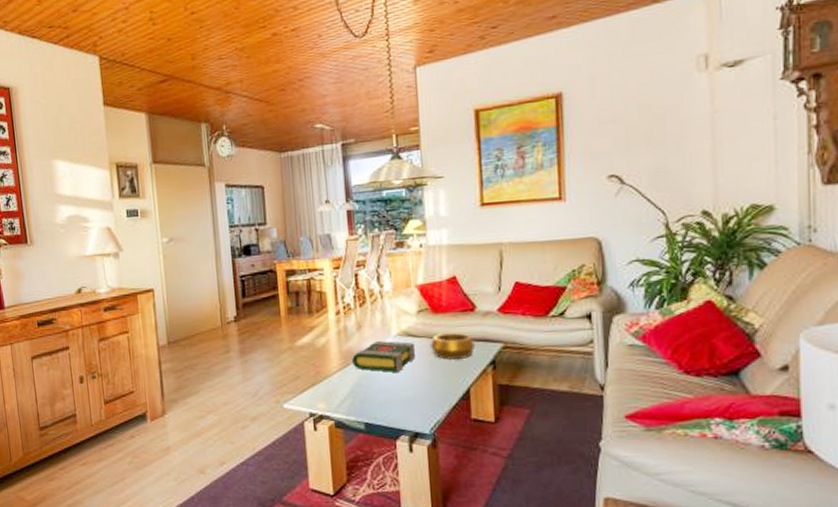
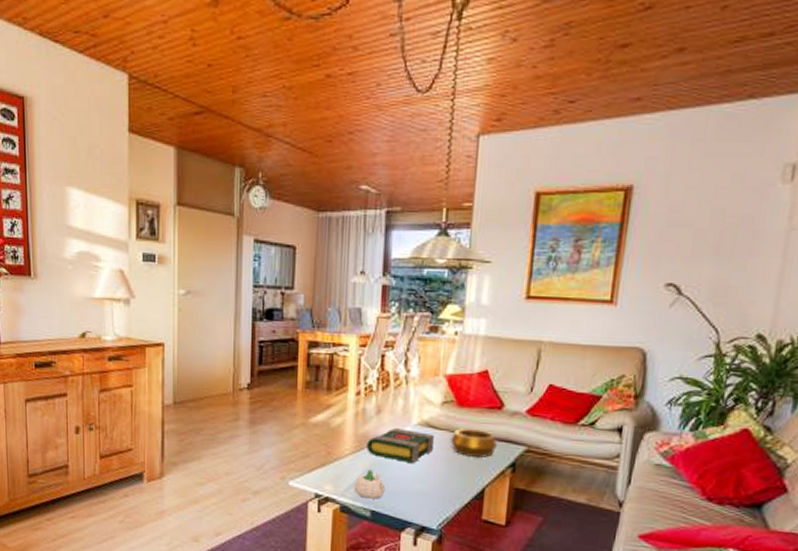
succulent planter: none [345,383,376,412] -> present [354,469,386,499]

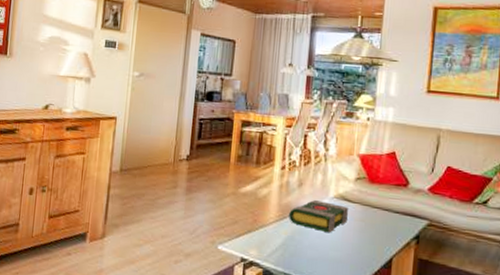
succulent planter: present [354,469,386,499] -> none [276,237,305,265]
decorative bowl: present [451,428,498,458] -> none [363,202,404,230]

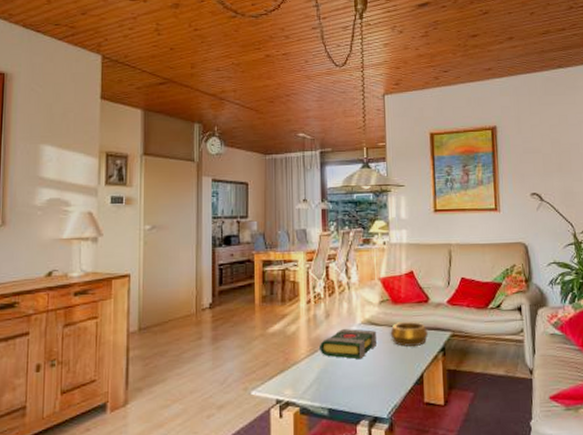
decorative bowl: none [363,202,404,230] -> present [390,322,429,347]

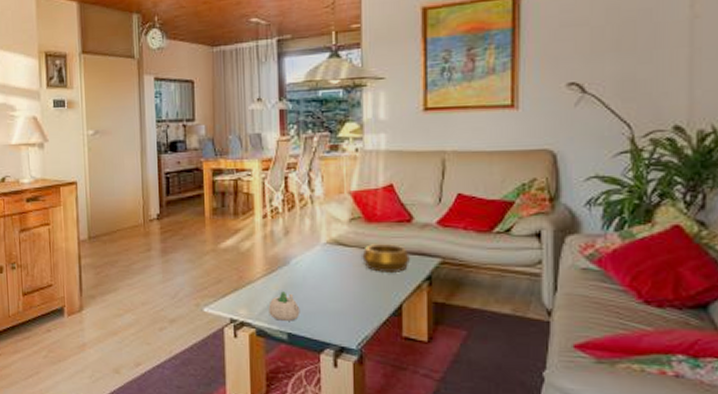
succulent planter: none [311,370,340,398] -> present [268,291,300,321]
book: present [320,329,376,360] -> none [278,249,345,283]

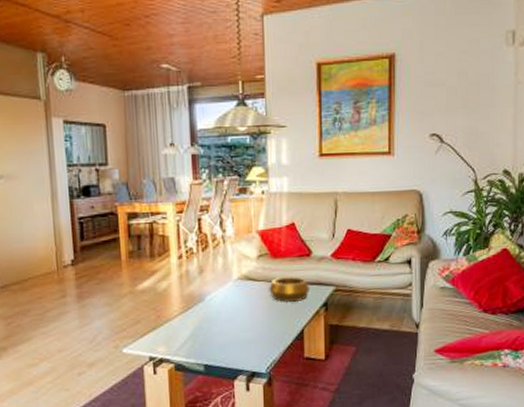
succulent planter: present [268,291,300,321] -> none [186,326,216,354]

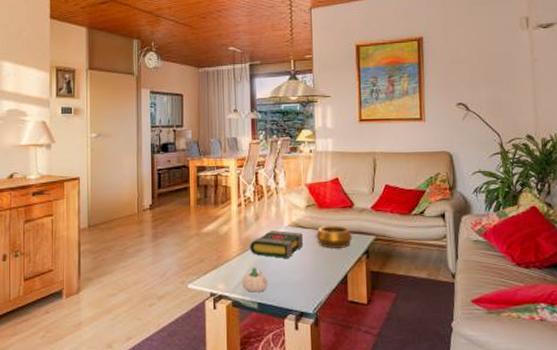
succulent planter: none [186,326,216,354] -> present [242,267,268,292]
book: none [193,284,254,316] -> present [250,231,303,259]

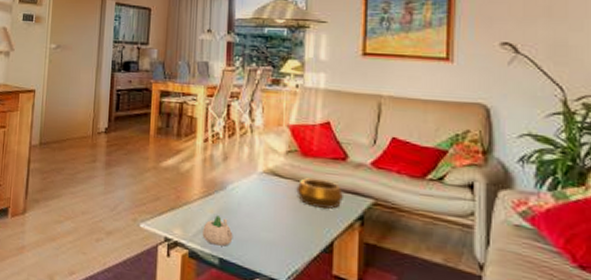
book: present [250,231,303,259] -> none [214,175,280,212]

